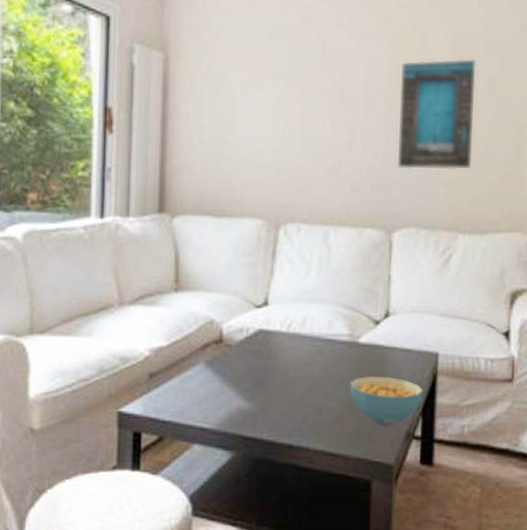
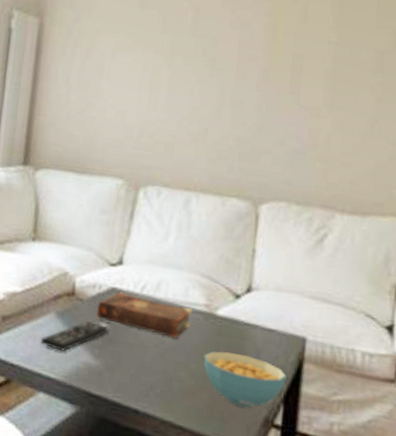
remote control: none [192,366,259,400] -> present [41,321,109,352]
book: none [245,333,338,371] -> present [96,292,193,339]
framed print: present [397,58,476,171] -> none [268,30,365,146]

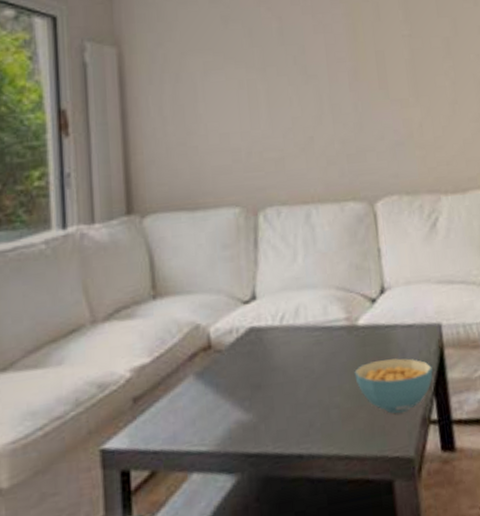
remote control: present [41,321,109,352] -> none [183,372,255,417]
book: present [96,292,193,339] -> none [237,325,337,367]

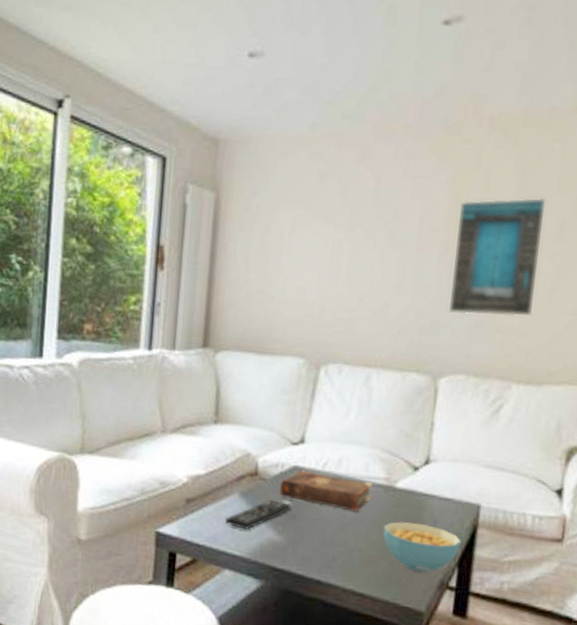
remote control: none [183,372,255,417] -> present [225,500,291,530]
book: none [237,325,337,367] -> present [279,470,373,512]
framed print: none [359,21,443,137] -> present [448,197,546,317]

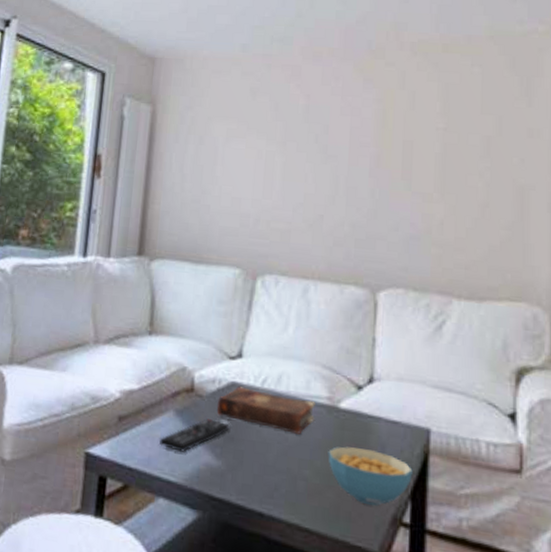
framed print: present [448,197,546,317] -> none [383,116,471,231]

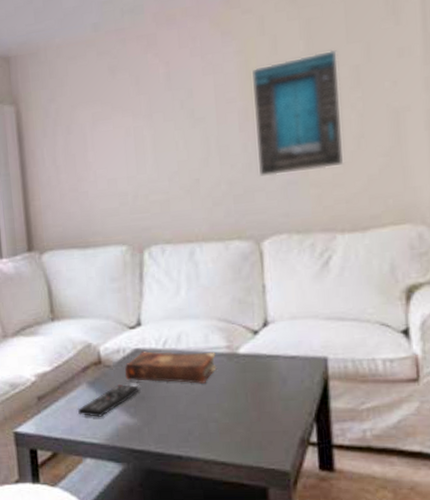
cereal bowl: present [328,446,413,506] -> none [233,385,315,433]
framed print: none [383,116,471,231] -> present [252,49,344,177]

